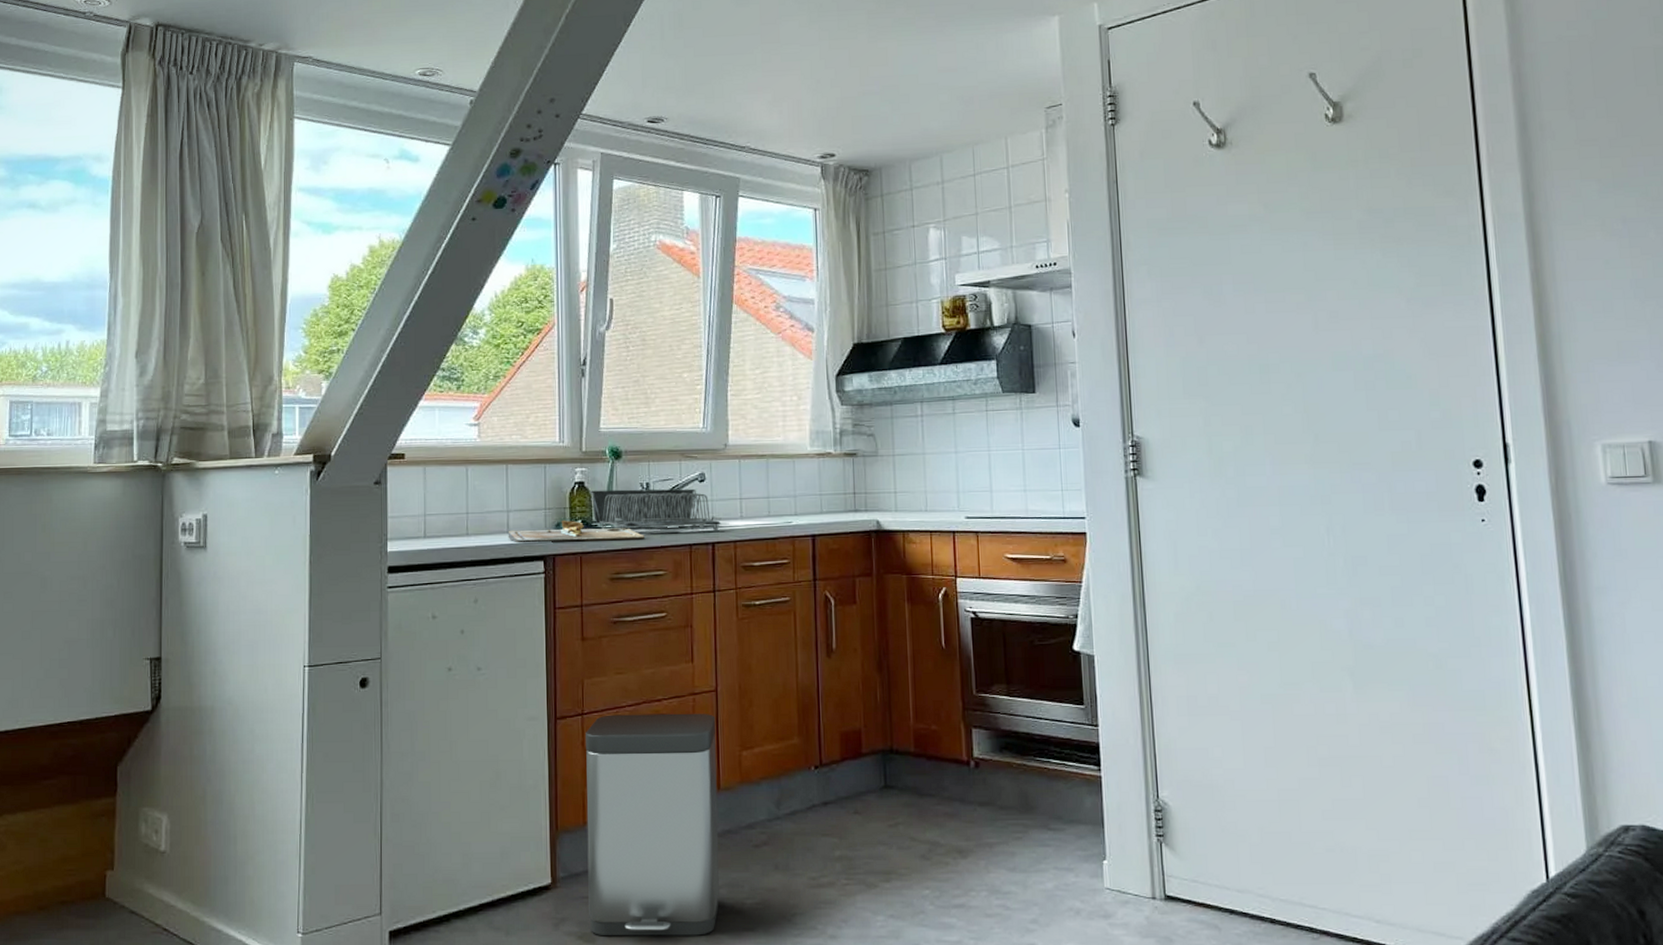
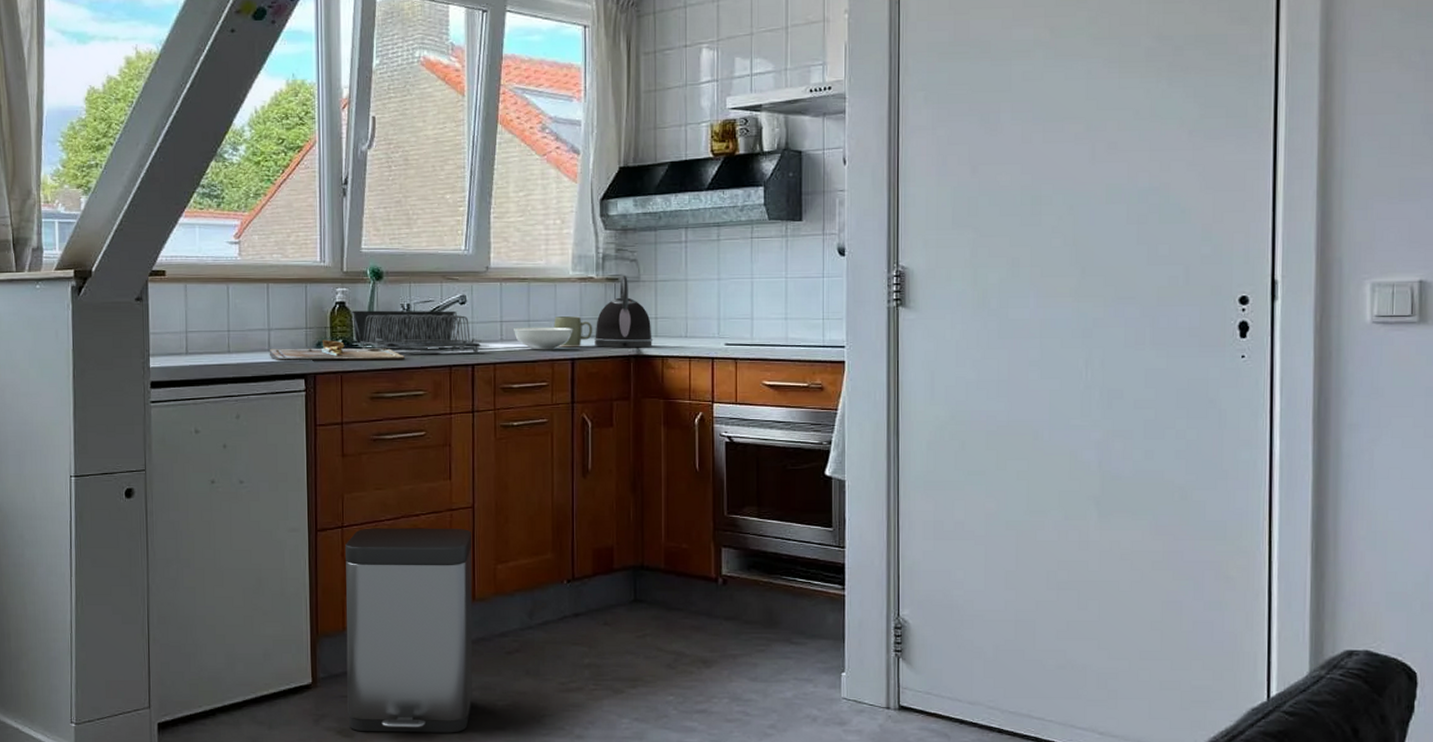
bowl: none [753,503,813,527] -> present [514,327,573,350]
mug: none [793,492,832,524] -> present [553,316,592,348]
kettle: none [833,451,894,524] -> present [593,276,654,348]

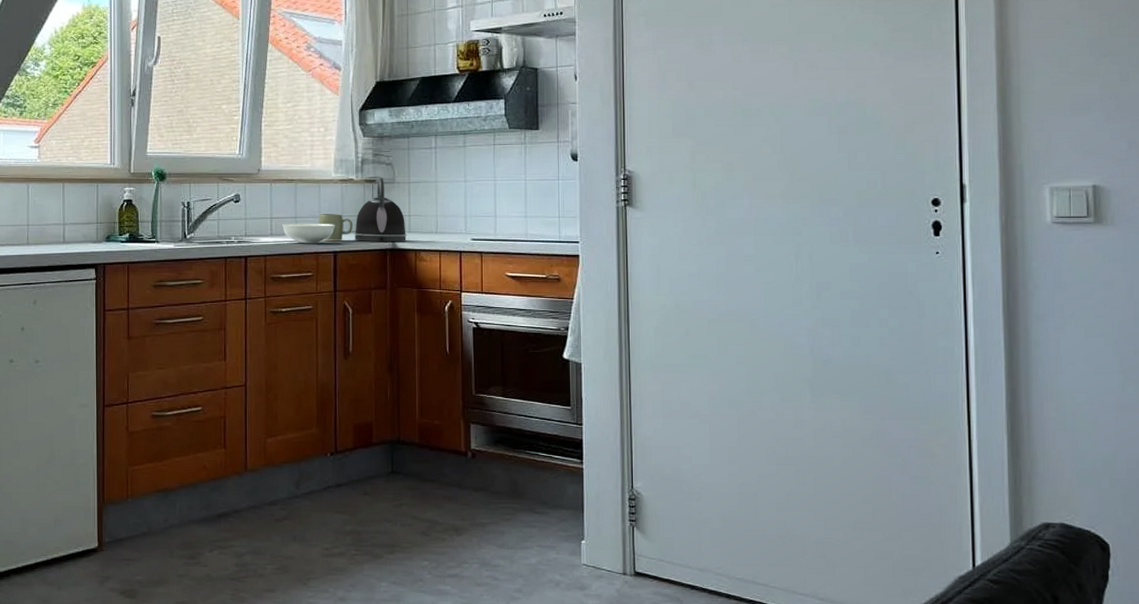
cutting board: present [269,339,405,361] -> none [64,233,185,253]
pedal bin: present [345,528,473,733] -> none [129,404,245,595]
dish rack: present [350,310,482,352] -> none [136,207,254,245]

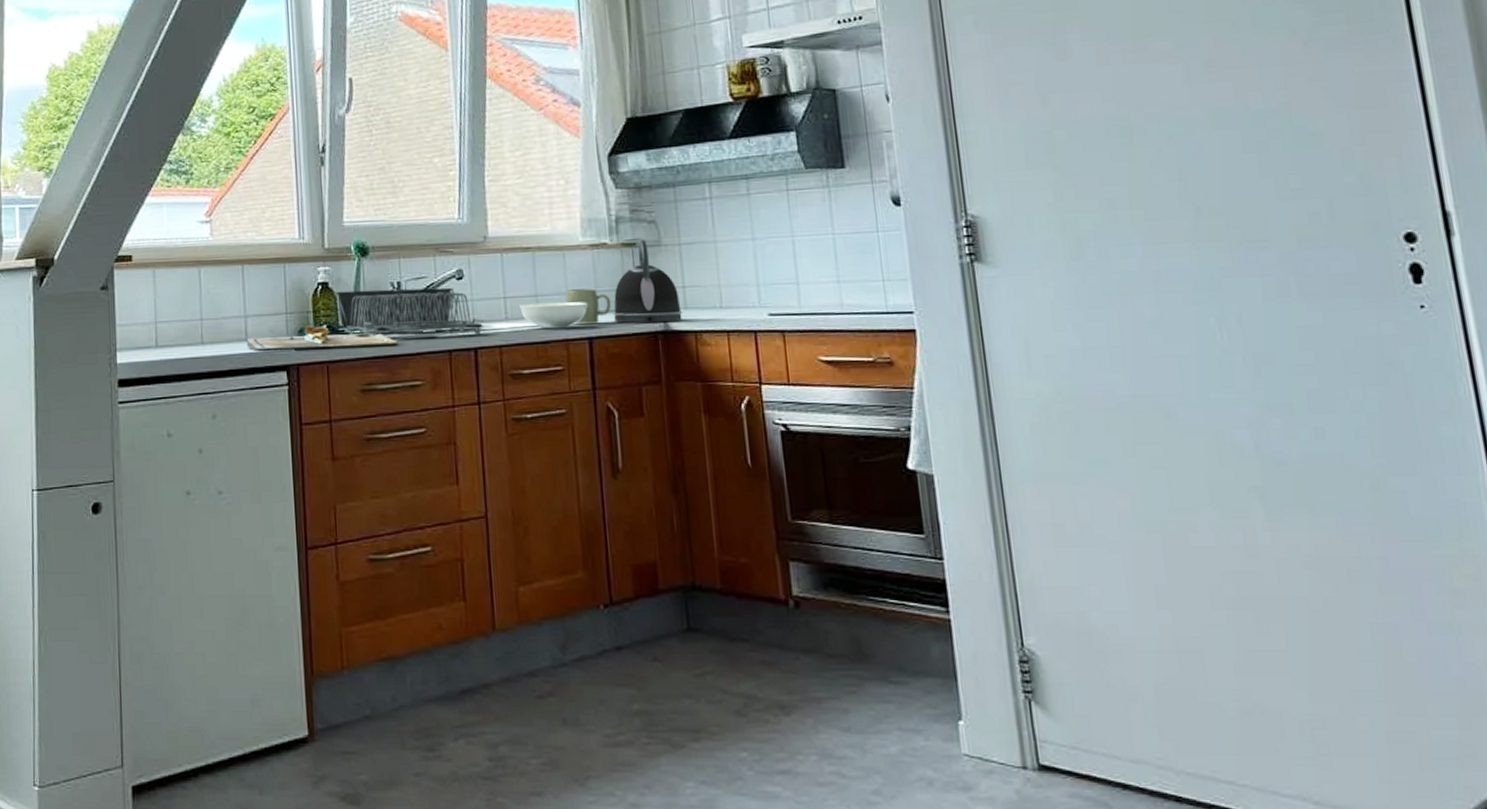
cutting board: none [64,233,185,253] -> present [246,325,398,352]
dish rack: none [136,207,254,245] -> present [334,287,484,335]

